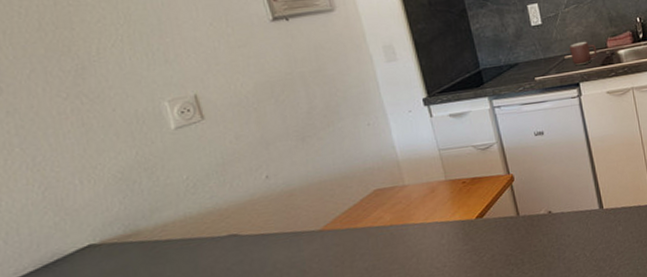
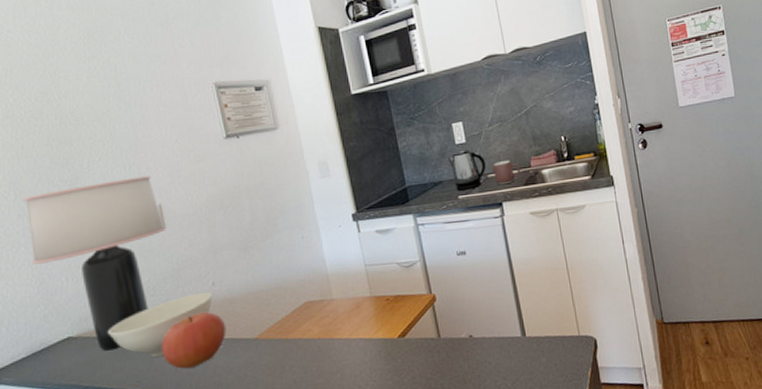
table lamp: none [11,63,205,257] -> present [23,176,166,351]
bowl: none [139,185,268,259] -> present [107,291,213,358]
fruit: none [208,206,286,268] -> present [161,311,226,369]
kettle: none [524,31,563,72] -> present [448,150,487,191]

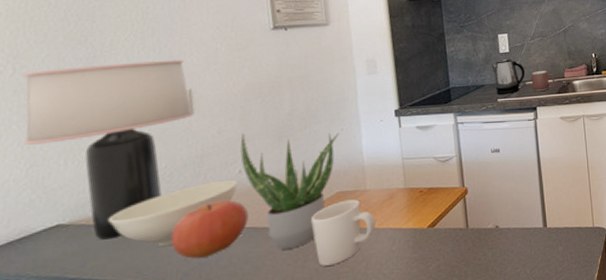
potted plant: none [211,240,301,361] -> present [240,132,340,250]
mug: none [284,309,346,377] -> present [311,199,375,266]

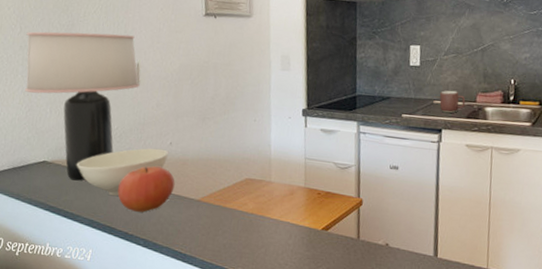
potted plant: present [240,132,340,250] -> none [172,109,253,221]
mug: present [311,199,375,266] -> none [223,187,276,244]
kettle: present [492,58,526,94] -> none [400,72,435,111]

